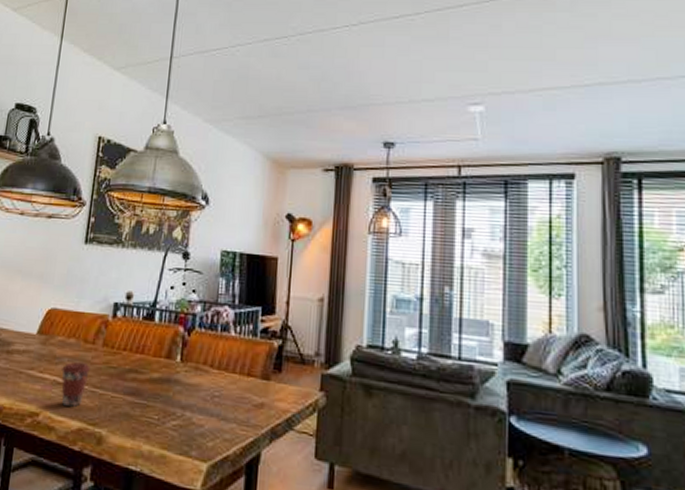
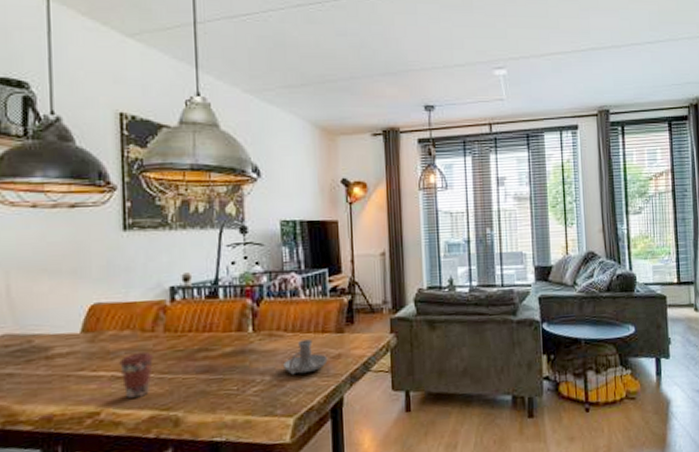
candle holder: none [204,380,250,417] -> present [283,339,328,375]

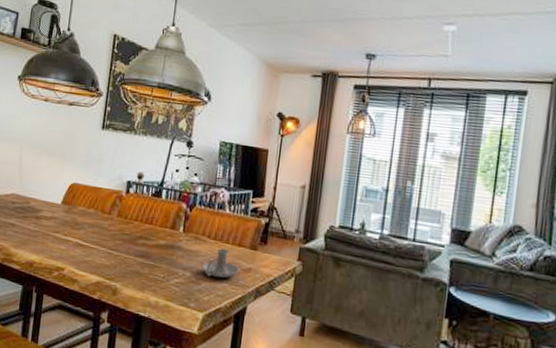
coffee cup: present [119,351,153,398] -> none [83,228,107,264]

